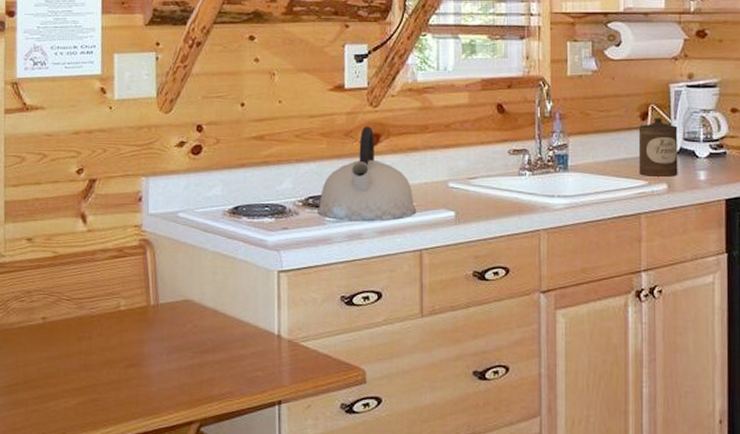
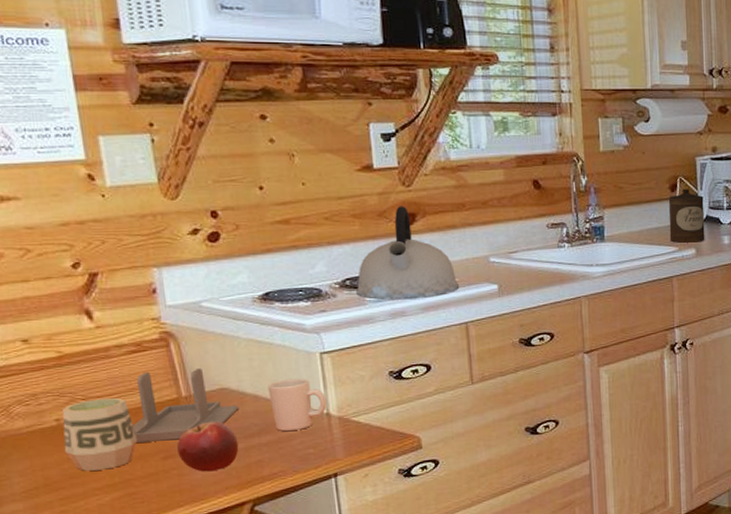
cup: none [45,300,107,372] -> present [62,397,138,471]
napkin holder: none [104,278,199,349] -> present [132,369,240,443]
fruit: none [140,332,194,385] -> present [177,421,239,472]
mug: none [227,295,280,351] -> present [268,378,328,432]

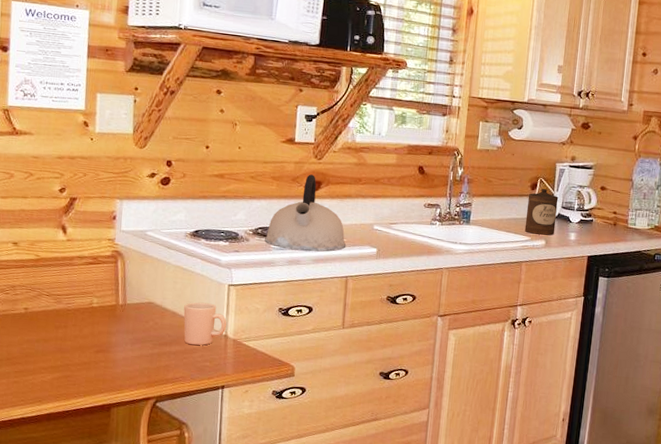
cup: present [62,397,138,471] -> none [26,296,81,354]
napkin holder: present [132,369,240,443] -> none [78,281,160,339]
fruit: present [177,421,239,472] -> none [107,327,154,369]

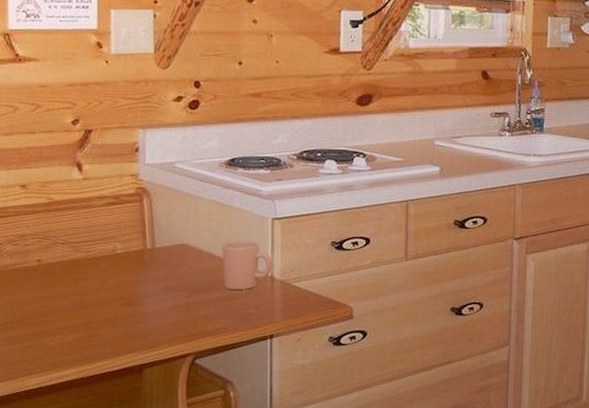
kettle: present [264,174,347,252] -> none [311,87,405,175]

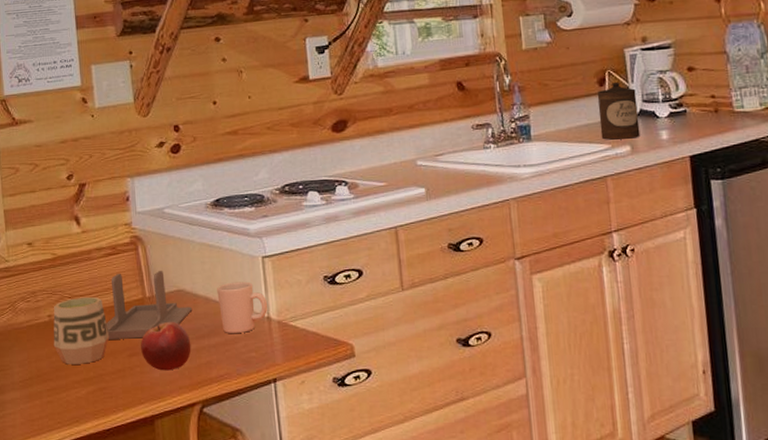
cup: none [40,244,104,311] -> present [53,296,110,365]
napkin holder: none [100,224,195,289] -> present [106,271,193,339]
fruit: none [136,274,190,322] -> present [141,321,191,371]

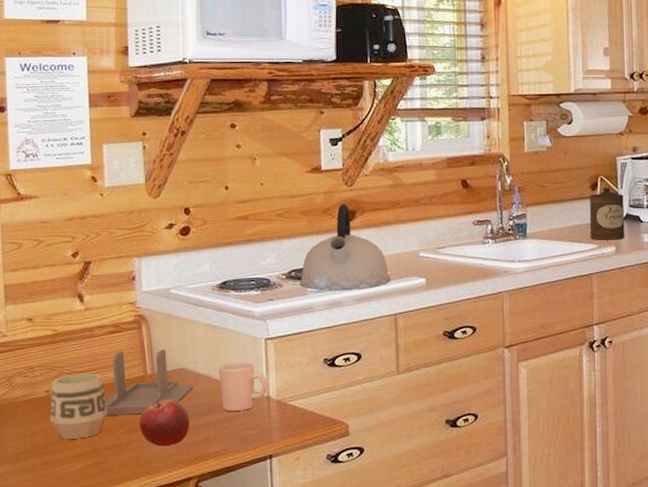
kettle: none [294,113,389,206] -> present [300,204,391,291]

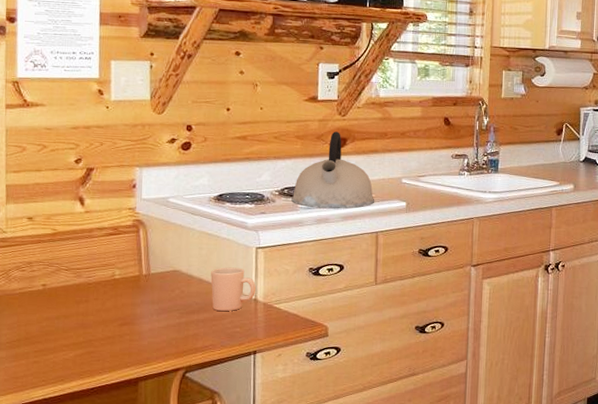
cup: present [50,373,108,439] -> none [45,270,103,330]
napkin holder: present [105,350,194,415] -> none [100,252,186,310]
fruit: present [140,398,190,446] -> none [132,297,181,340]
canister: present [589,187,625,240] -> none [552,133,584,179]

